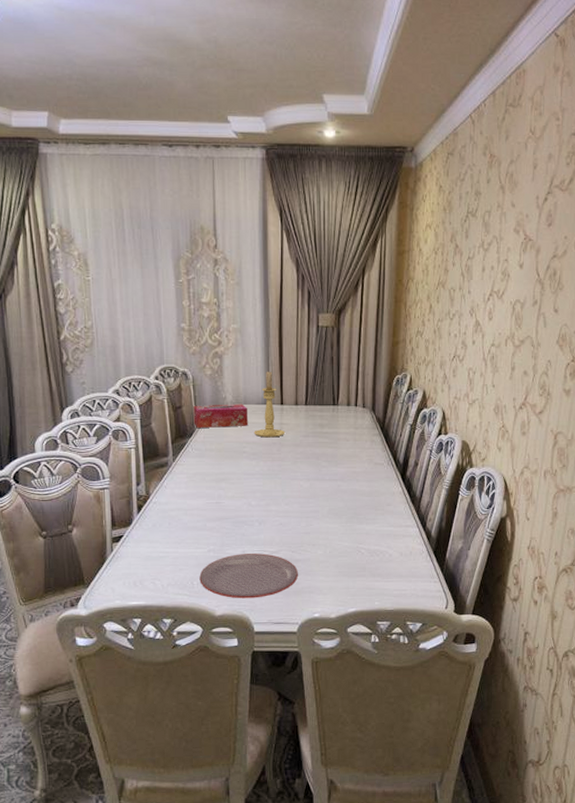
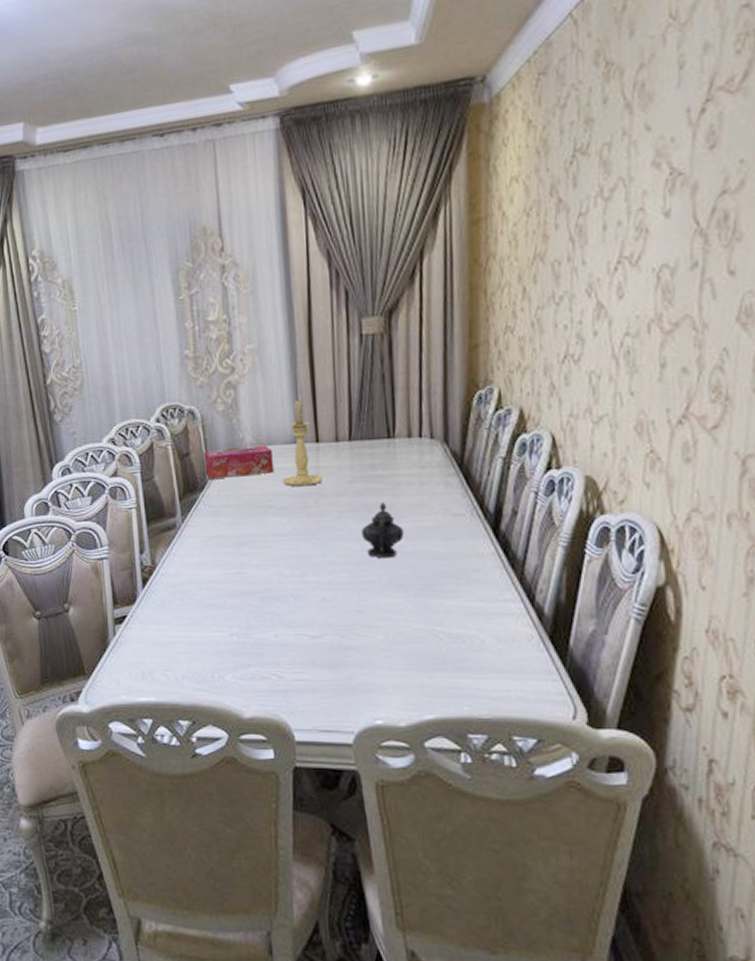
plate: present [199,553,299,599] -> none [221,638,352,697]
teapot: none [311,452,341,494] -> present [361,502,404,559]

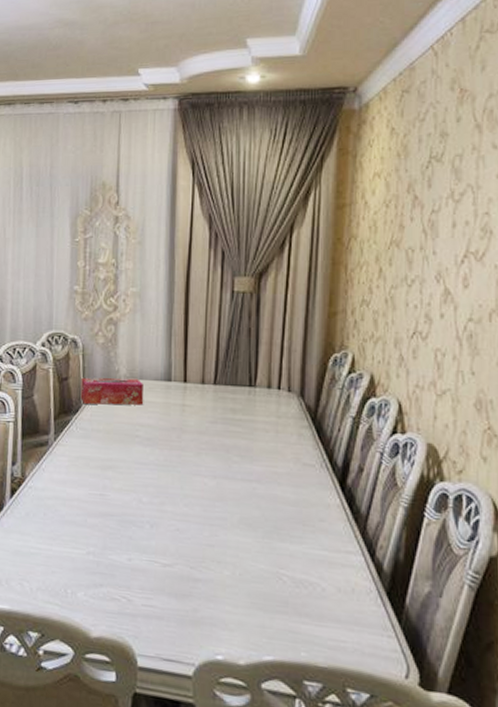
candle holder: present [282,400,324,487] -> none [149,342,188,422]
teapot: present [361,502,404,559] -> none [218,444,258,498]

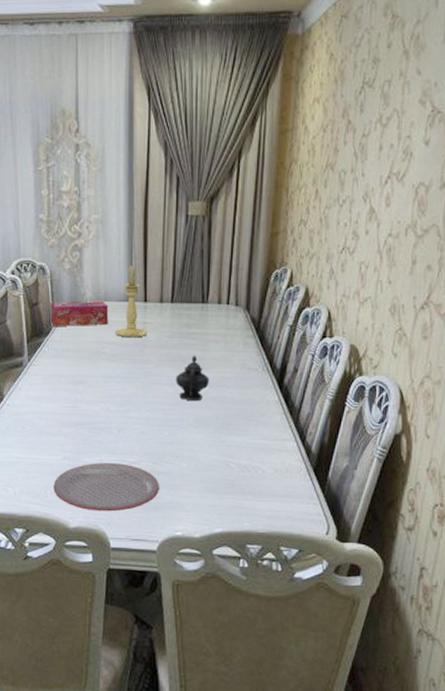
plate: none [74,561,198,622] -> present [53,463,160,512]
candle holder: none [149,342,188,422] -> present [114,265,149,338]
teapot: none [218,444,258,498] -> present [176,355,210,401]

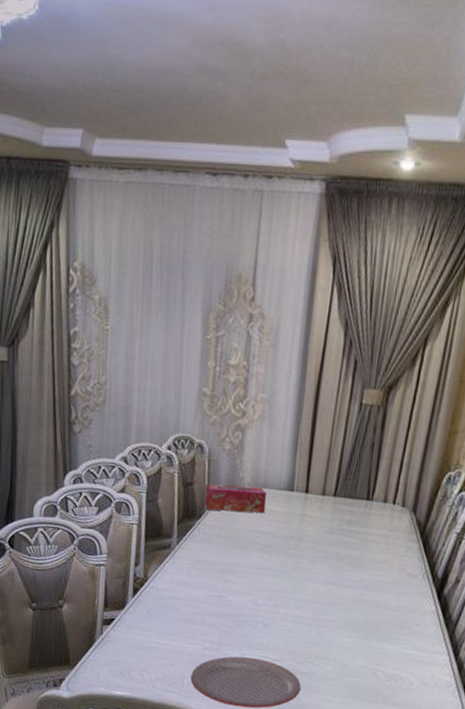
candle holder: present [114,265,149,338] -> none [270,452,307,531]
teapot: present [176,355,210,401] -> none [329,554,366,603]

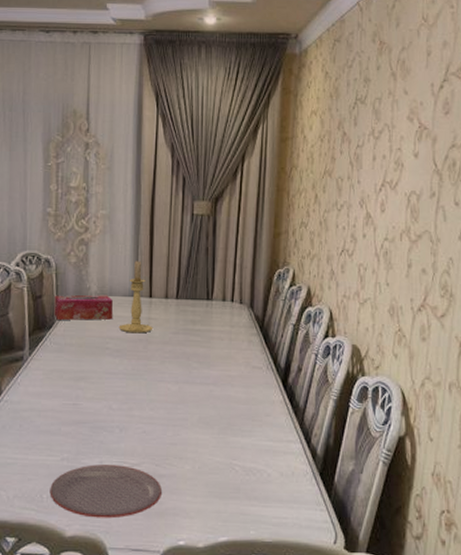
candle holder: none [270,452,307,531] -> present [118,261,153,334]

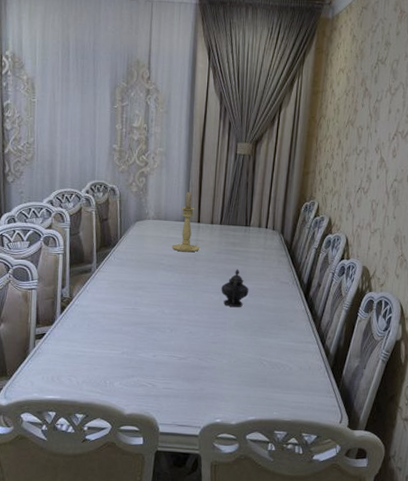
plate: present [49,464,163,518] -> none [112,358,204,401]
tissue box: present [54,294,113,320] -> none [117,218,167,240]
teapot: none [180,352,214,400] -> present [221,269,249,308]

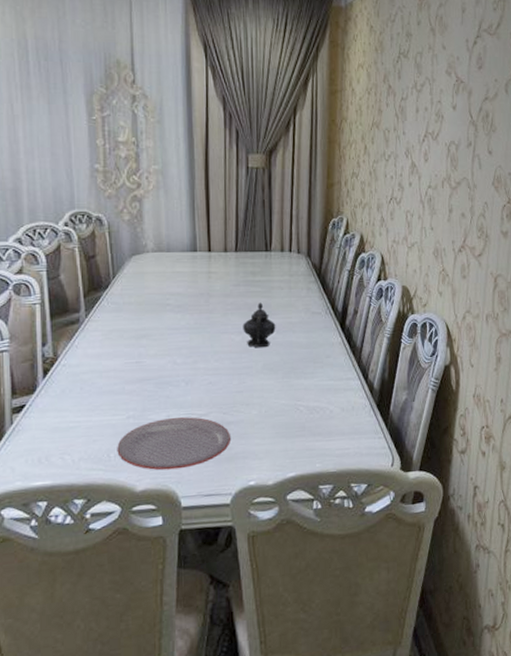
plate: none [112,358,204,401] -> present [117,417,232,470]
candle holder: present [171,192,201,253] -> none [178,215,214,288]

